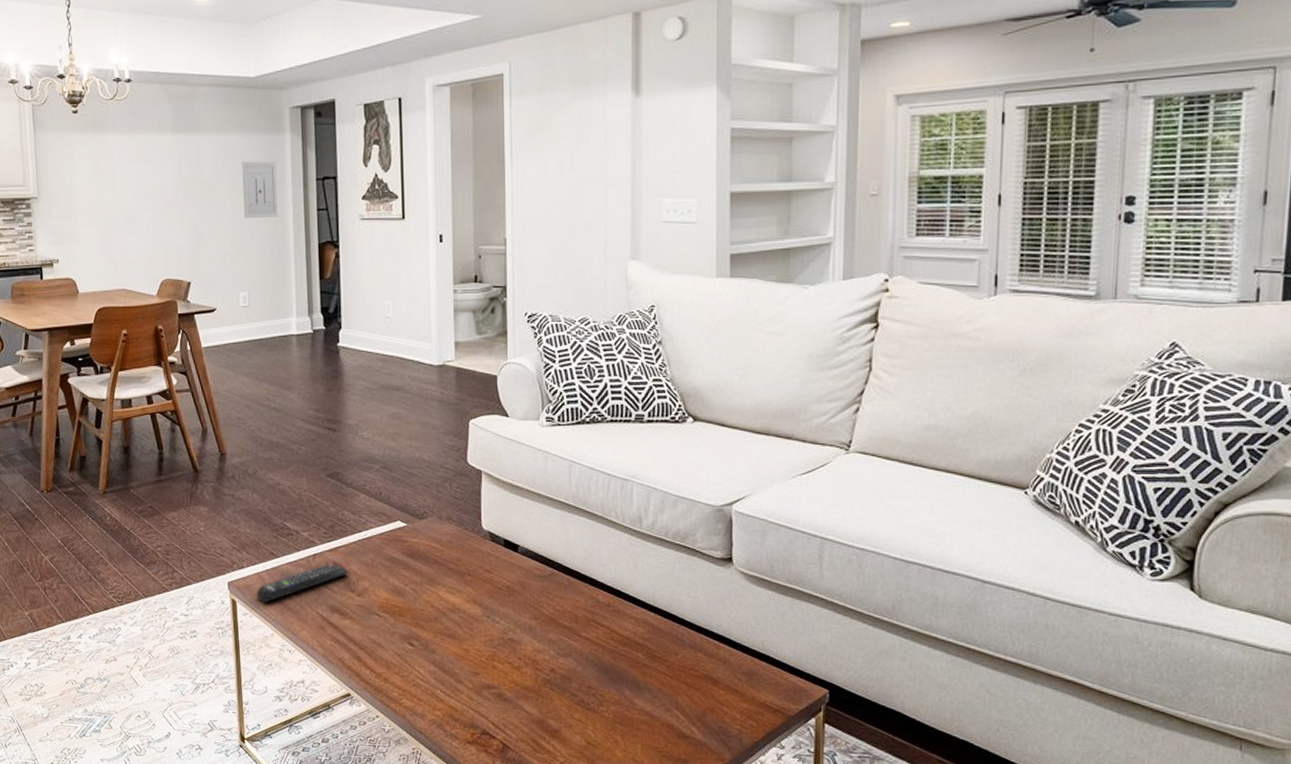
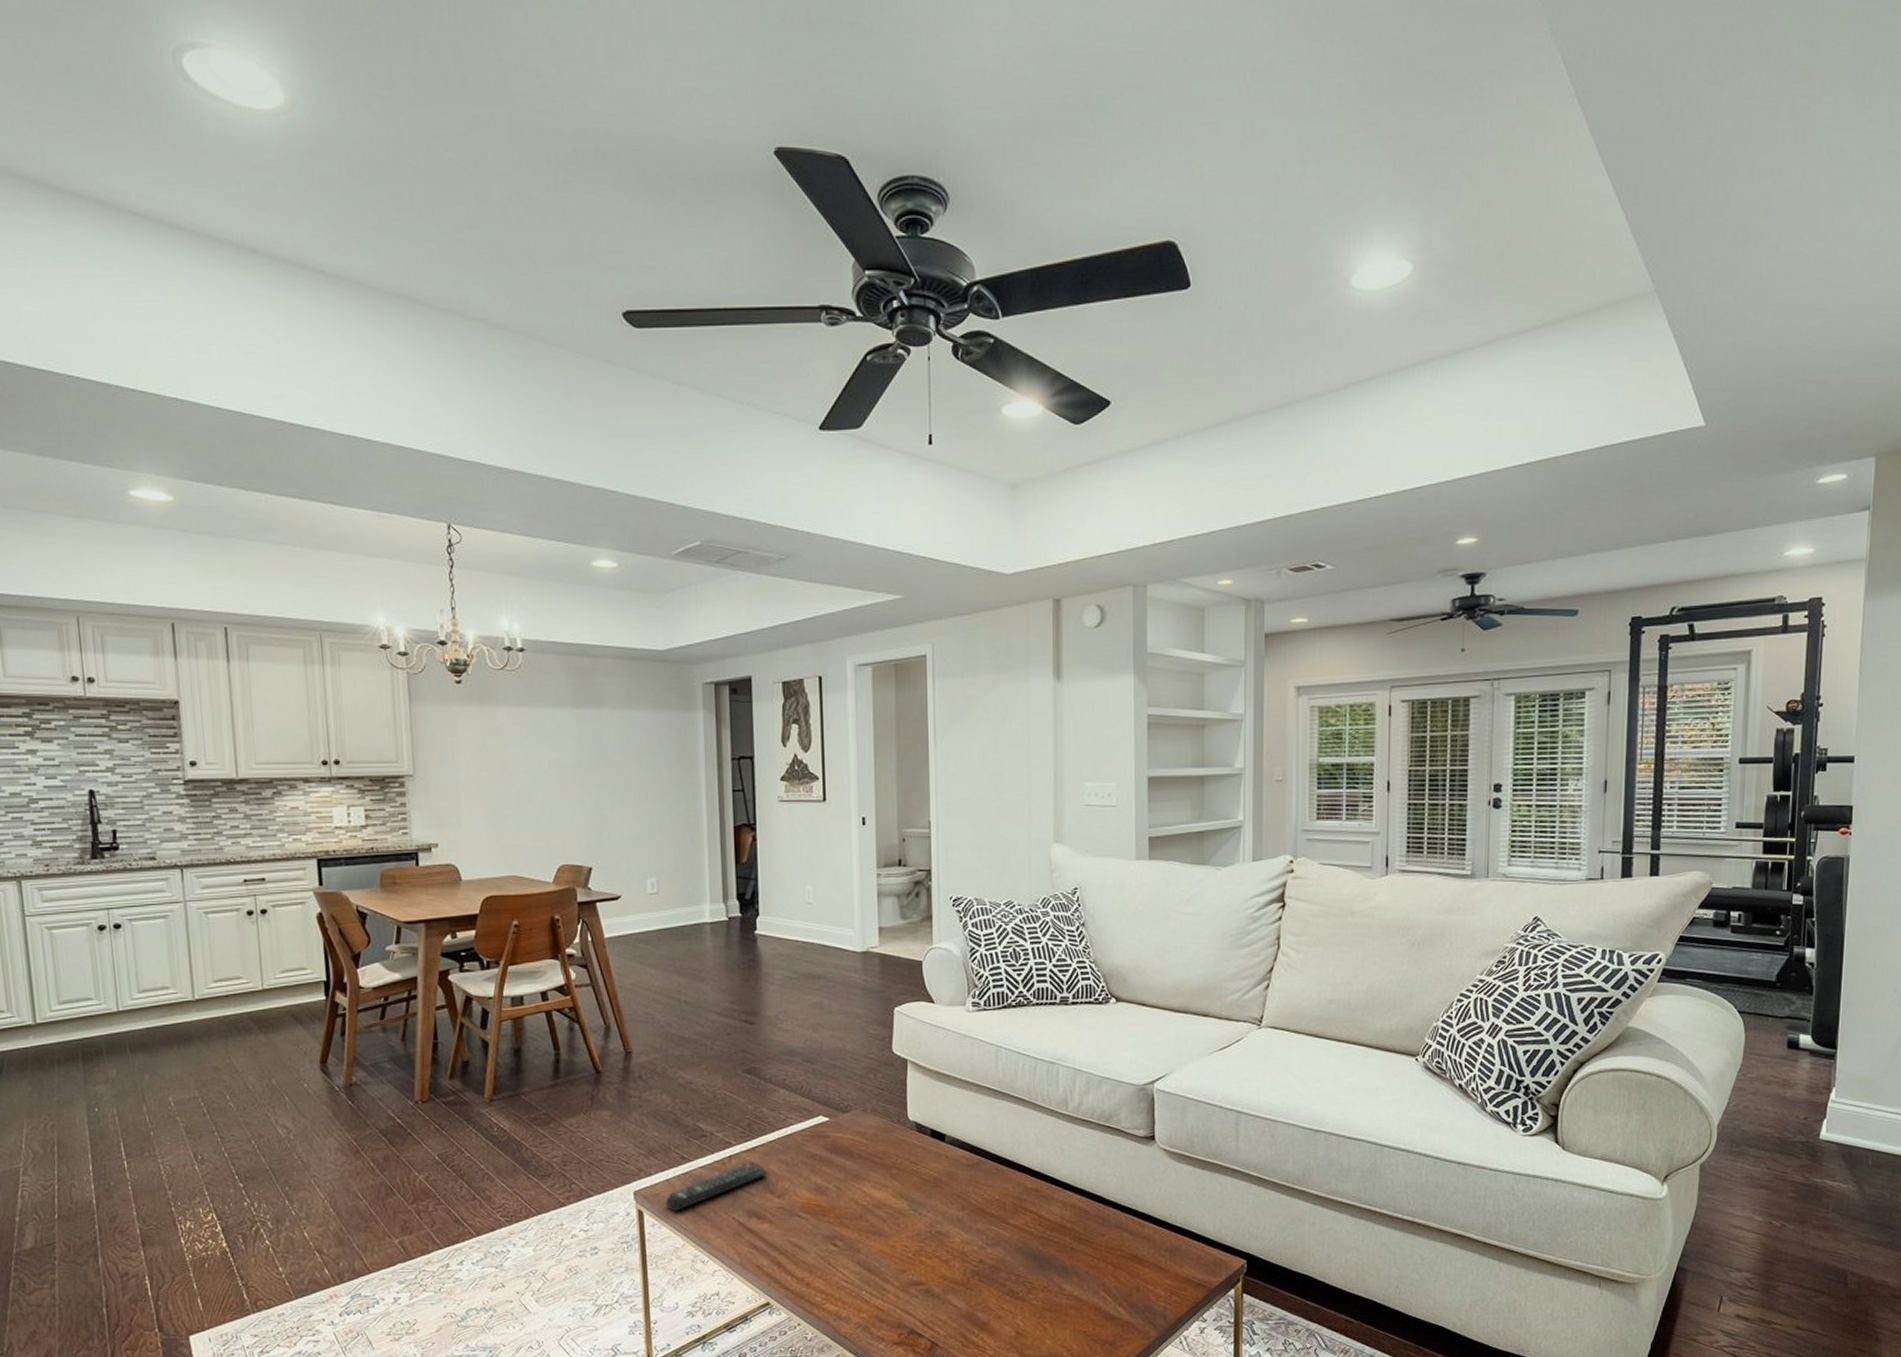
wall art: present [242,161,278,218] -> none [650,739,690,799]

